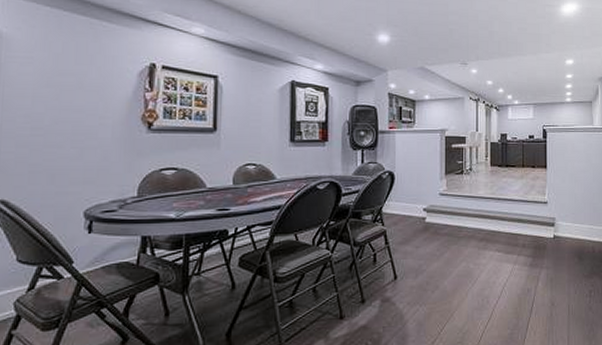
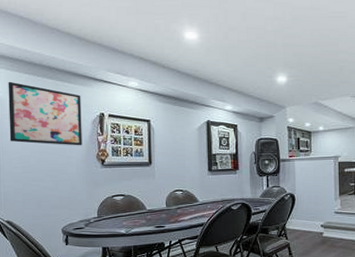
wall art: none [14,14,125,104] -> present [8,81,82,146]

